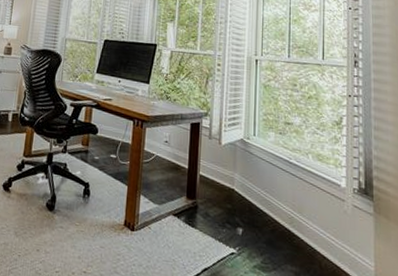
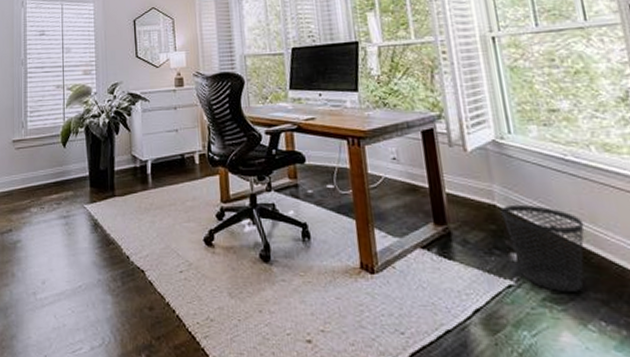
wastebasket: none [236,191,293,264] -> present [500,205,584,293]

